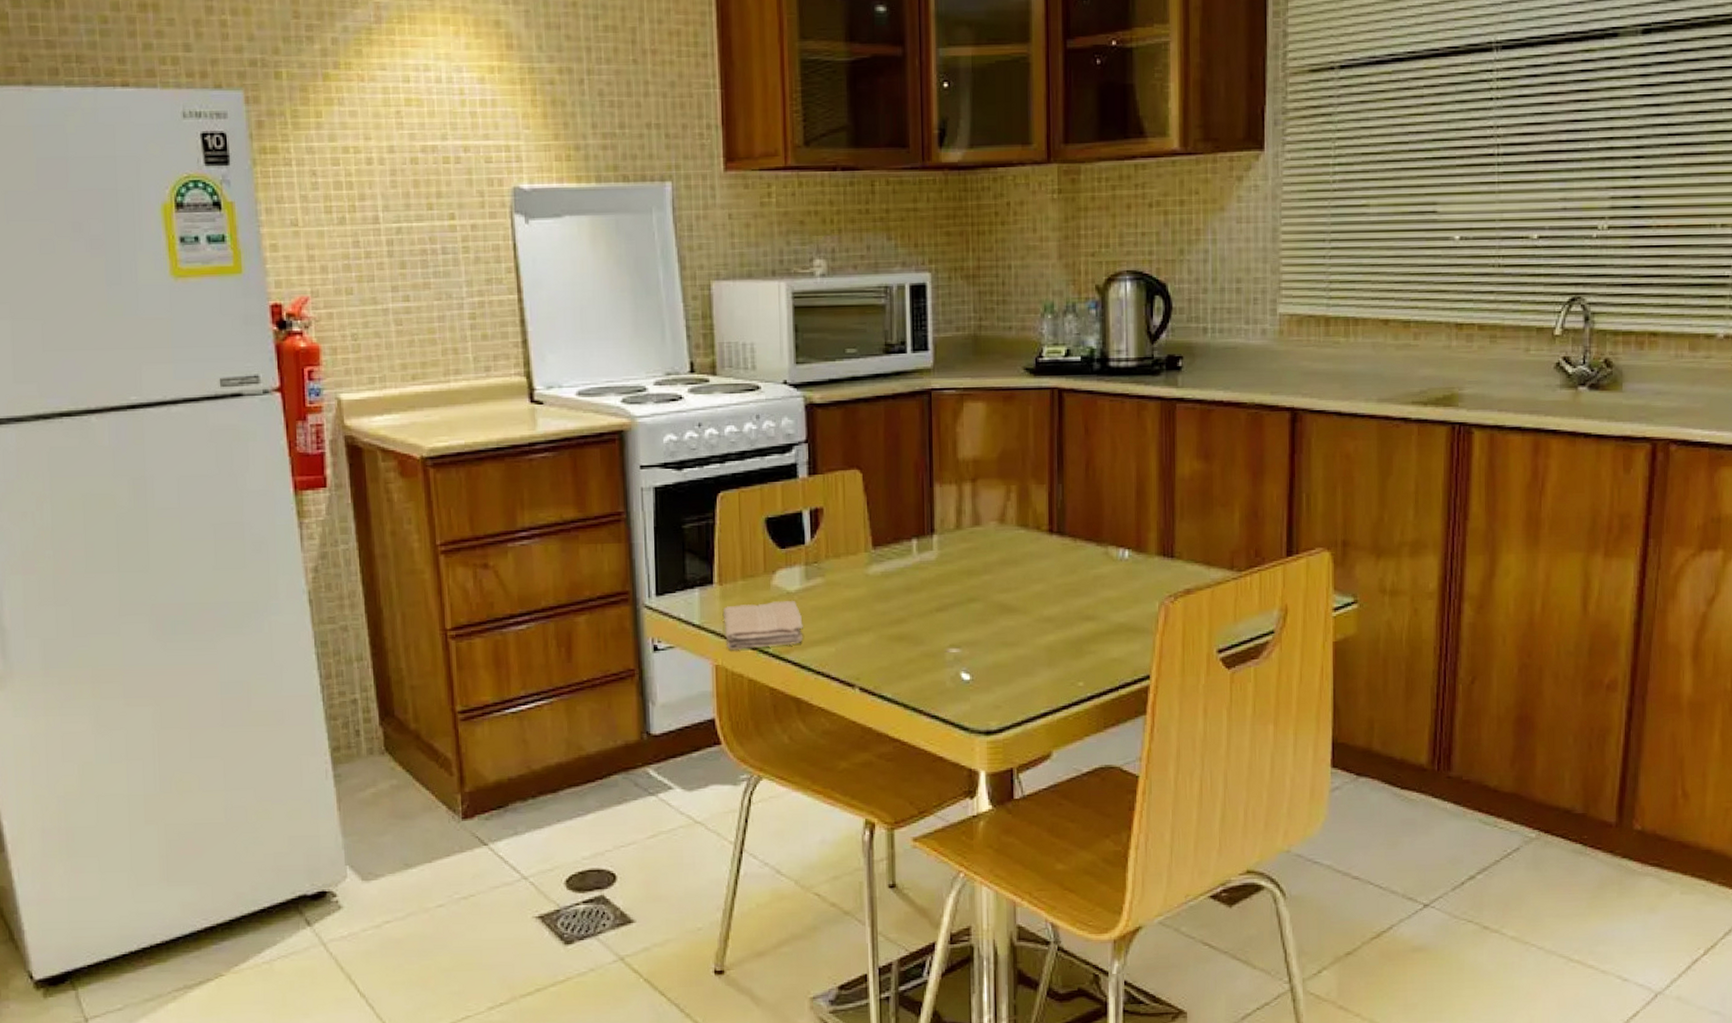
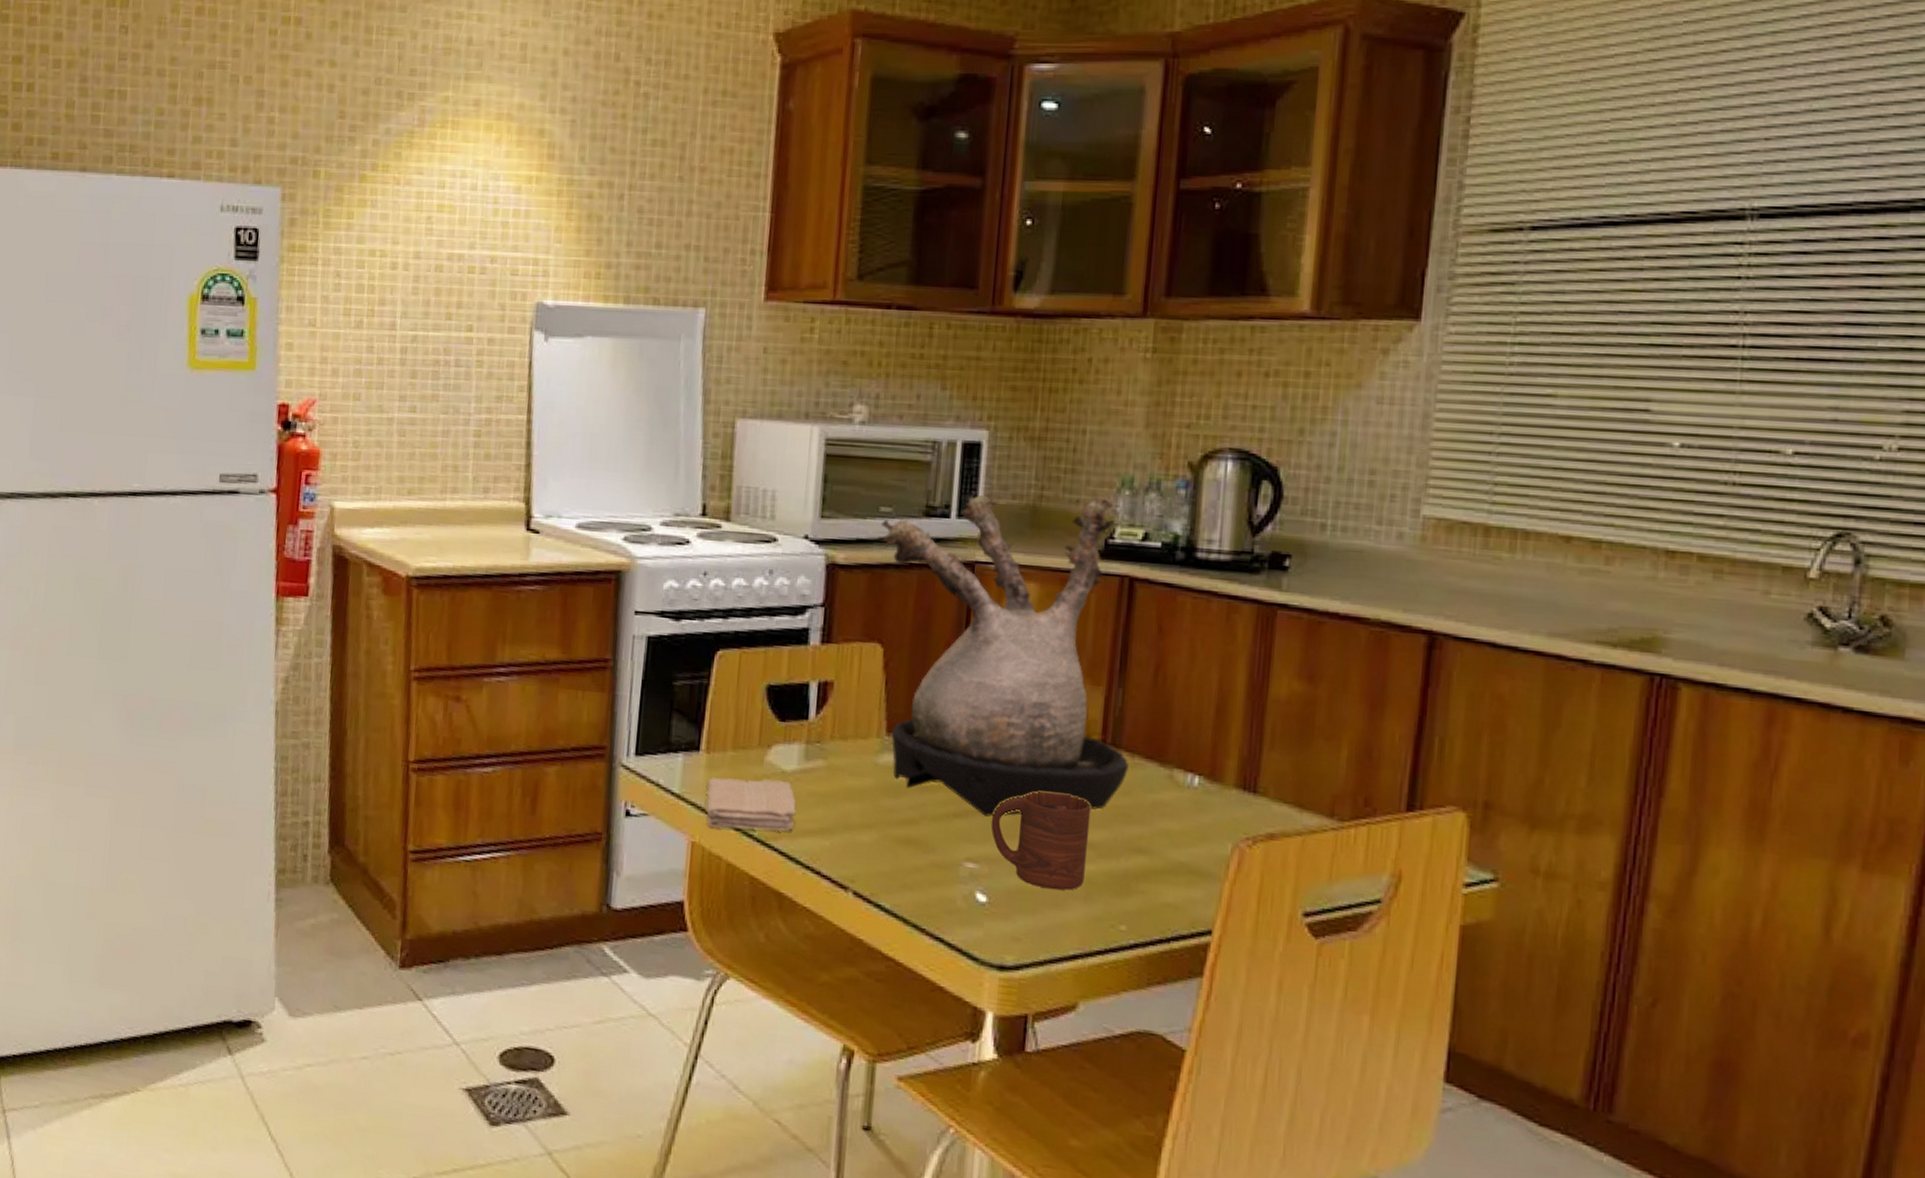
plant: none [847,322,1072,607] -> present [877,491,1129,817]
cup: none [967,579,1047,661] -> present [990,791,1091,891]

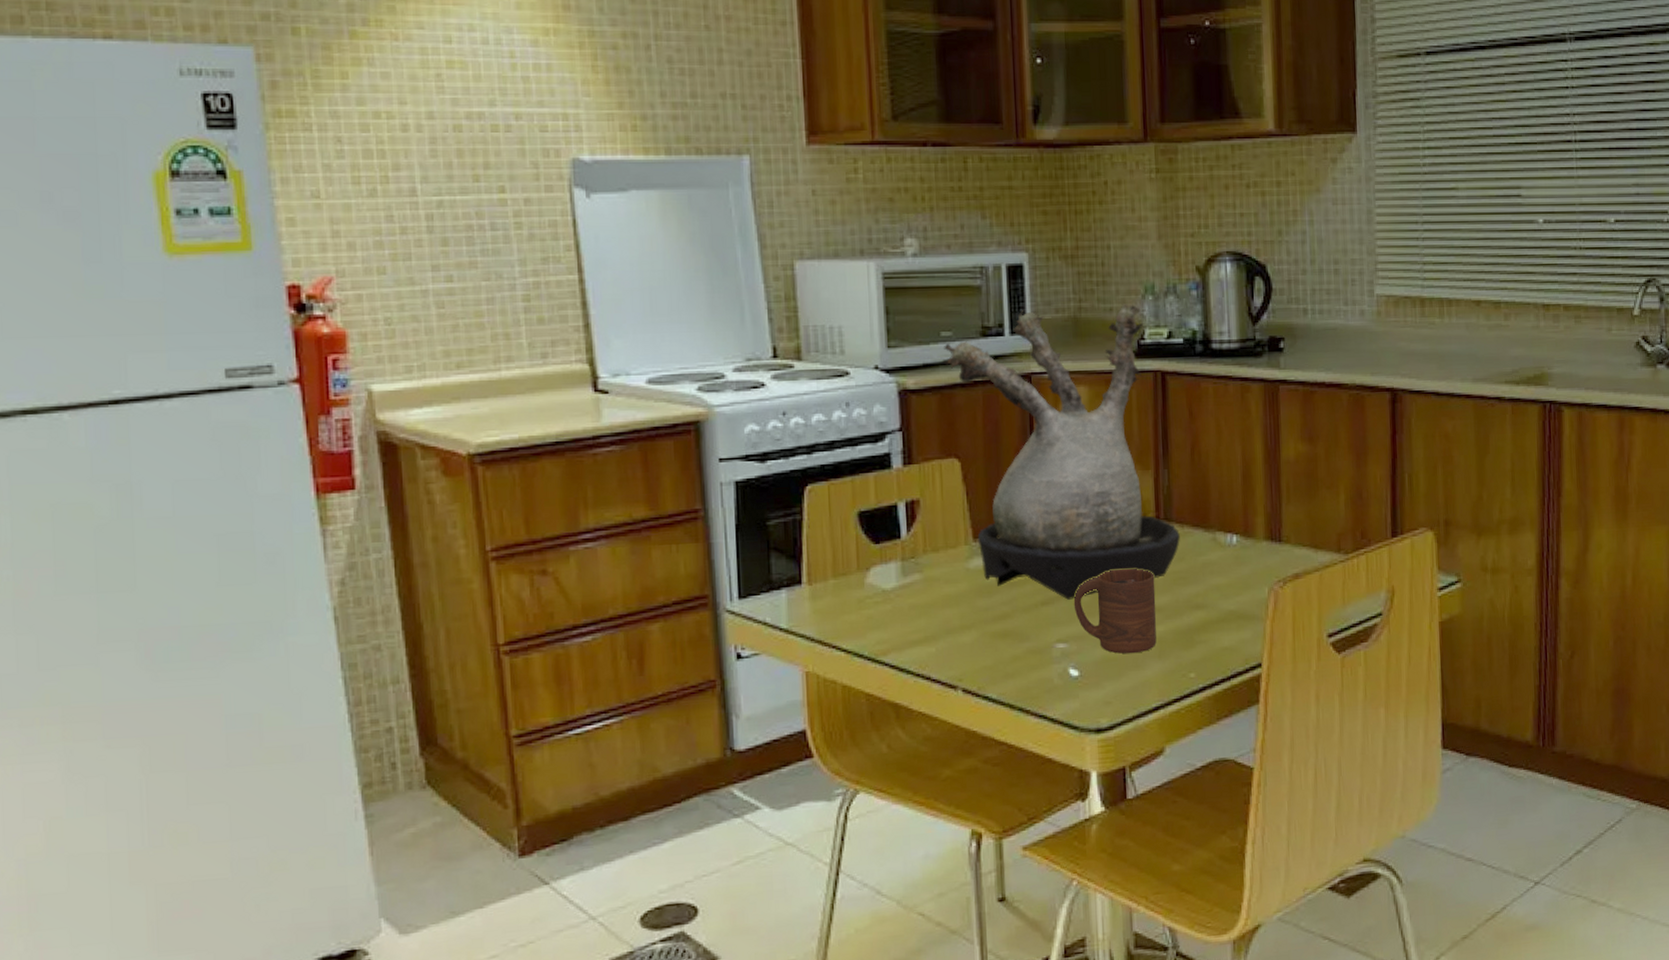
washcloth: present [705,777,796,832] -> none [812,598,901,656]

